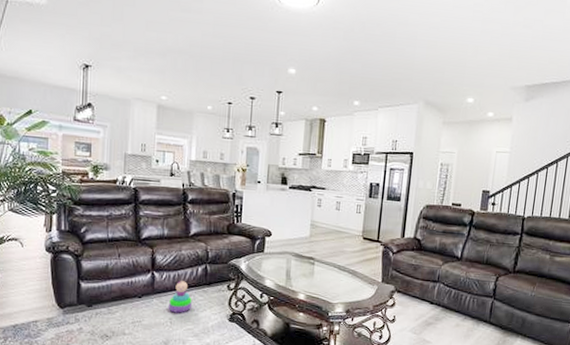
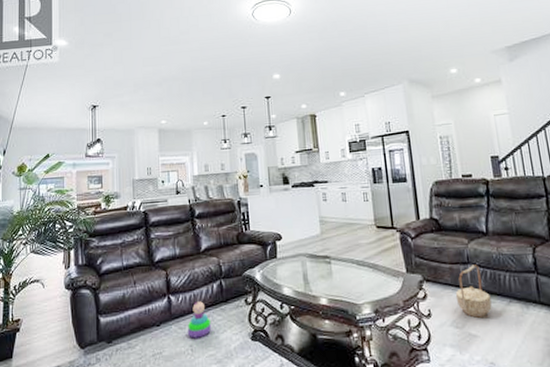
basket: none [419,283,450,328] -> present [455,264,492,318]

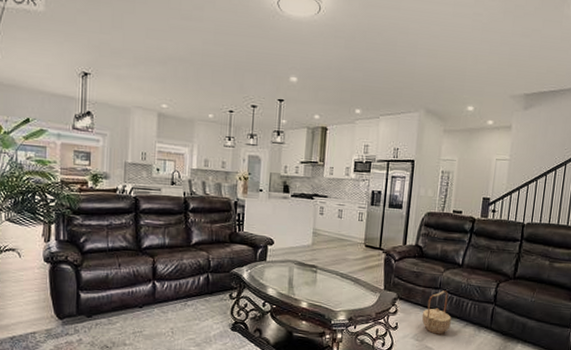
stacking toy: present [187,301,212,338] -> none [169,290,195,323]

